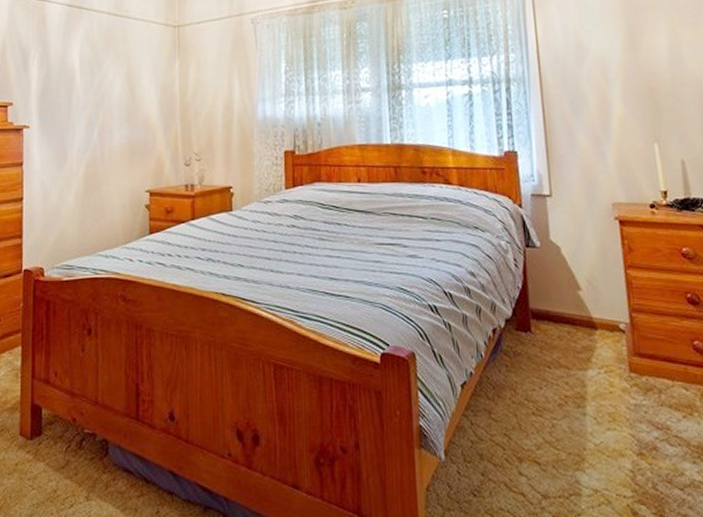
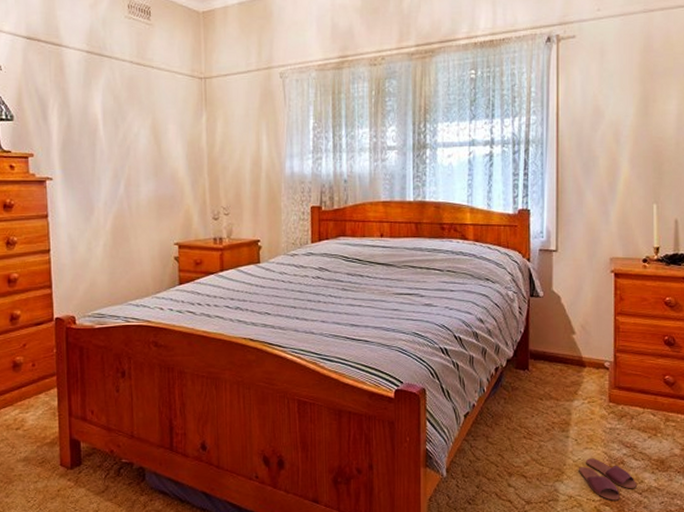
slippers: none [602,442,676,497] -> present [579,458,637,501]

